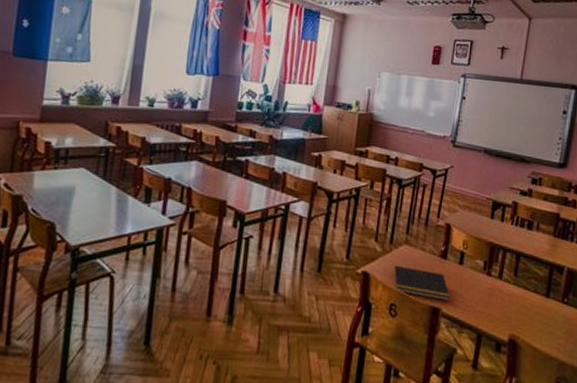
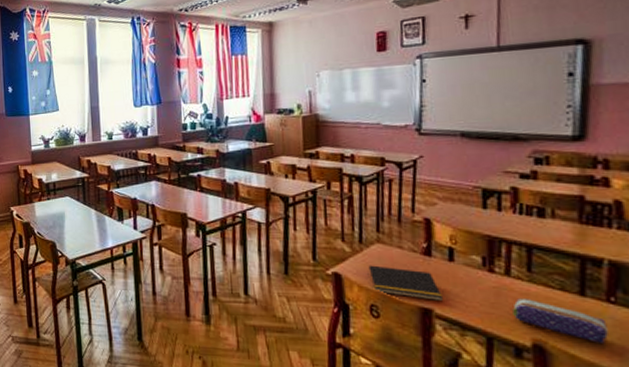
pencil case: none [499,299,560,337] -> present [513,298,608,343]

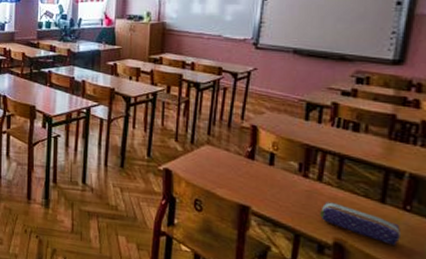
notepad: present [367,265,444,302] -> none [195,164,261,201]

